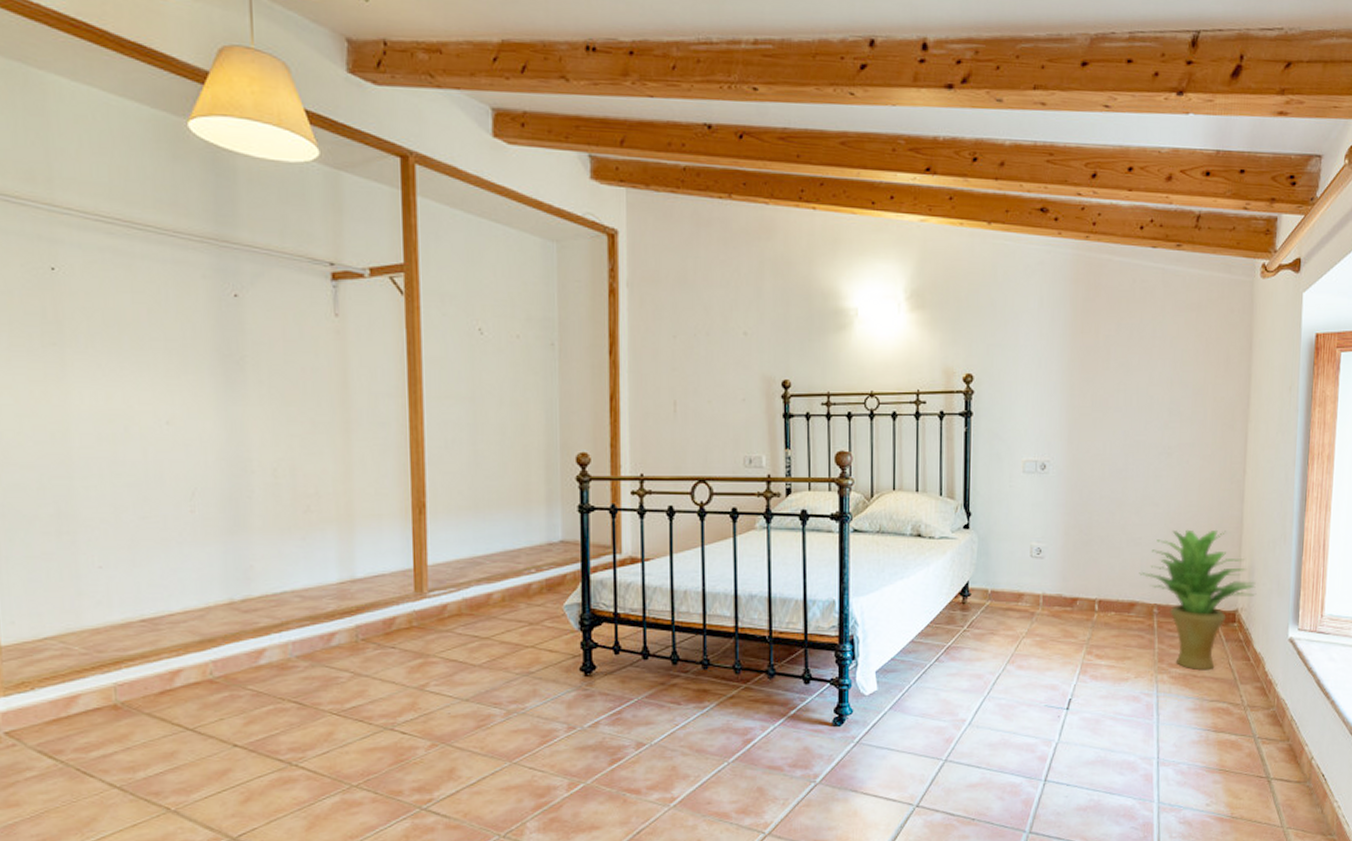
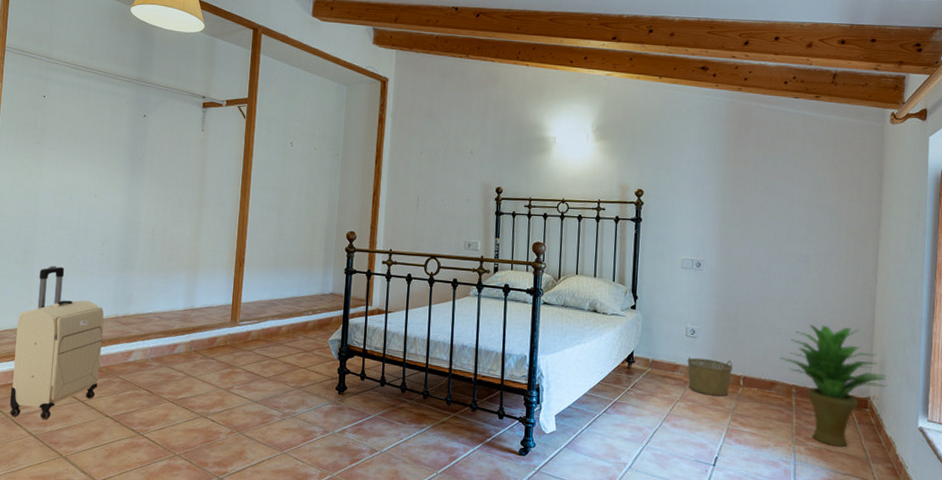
suitcase: none [61,535,214,765] -> present [9,265,104,420]
basket: none [1033,582,1086,627] -> present [687,357,733,397]

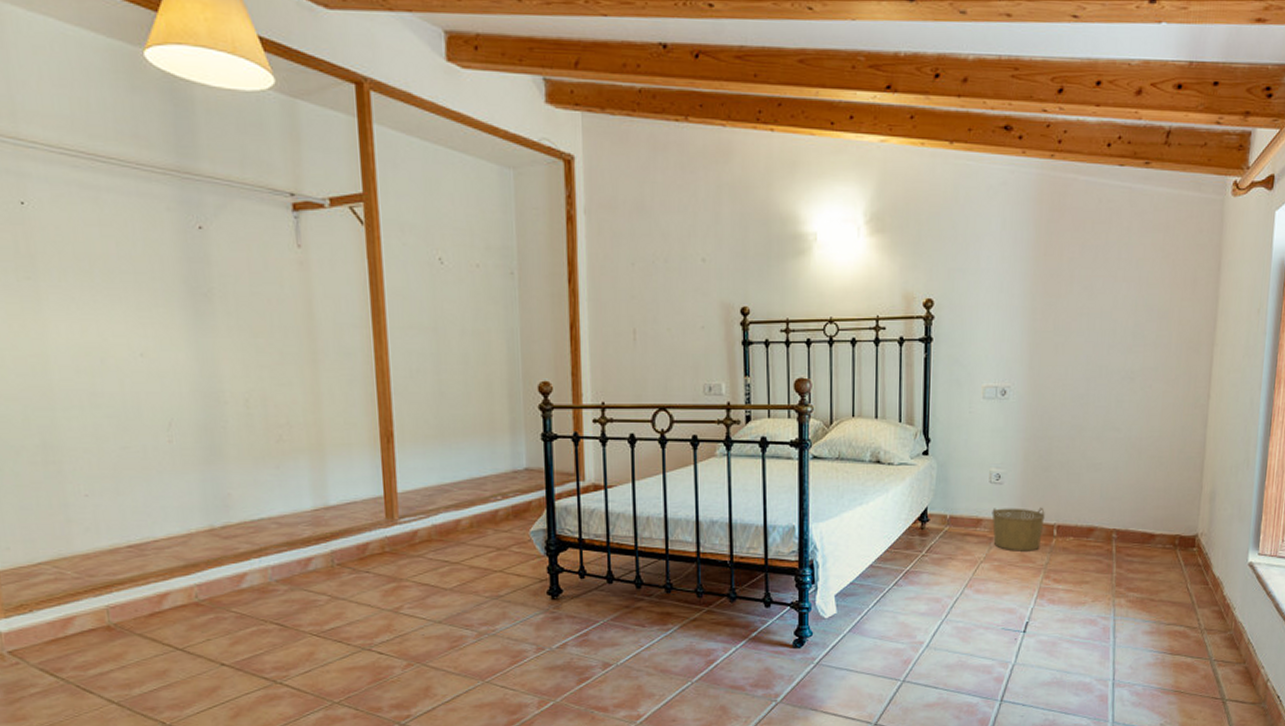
suitcase: present [9,265,104,420] -> none [53,464,201,682]
potted plant: present [779,325,888,447] -> none [1098,454,1217,595]

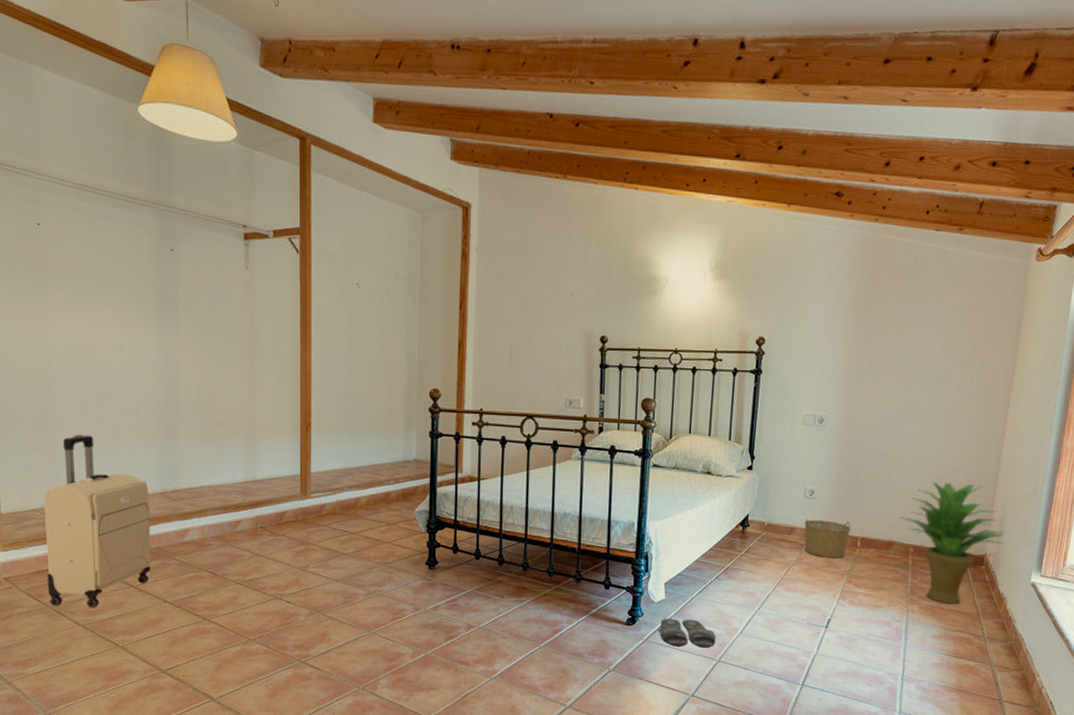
suitcase: none [53,464,201,682] -> present [43,434,151,608]
slippers: none [830,635,899,668] -> present [657,618,716,648]
potted plant: none [1098,454,1217,595] -> present [899,482,1005,605]

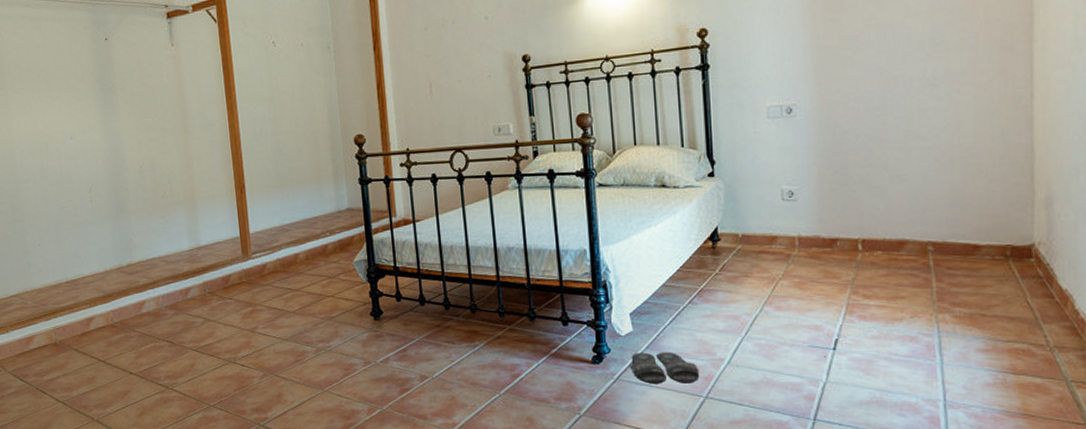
suitcase: present [43,434,151,608] -> none [20,221,116,386]
basket: present [804,519,851,558] -> none [787,222,847,268]
potted plant: present [899,482,1005,605] -> none [907,160,1058,310]

